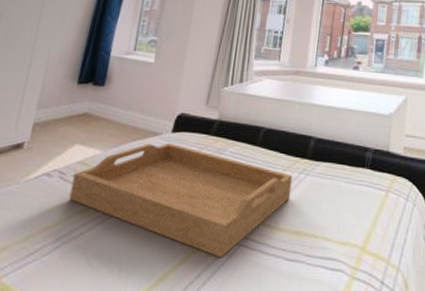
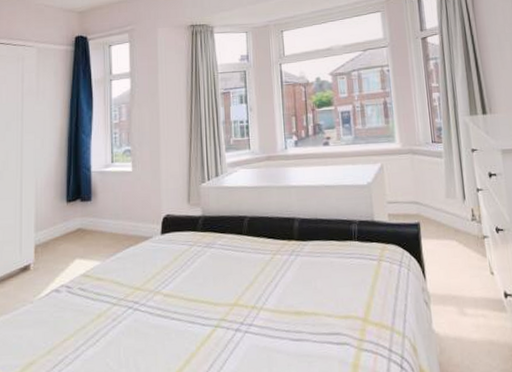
serving tray: present [69,142,293,258] -> none [80,244,285,347]

